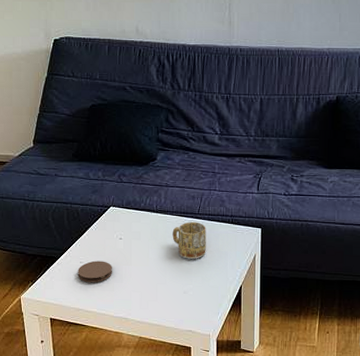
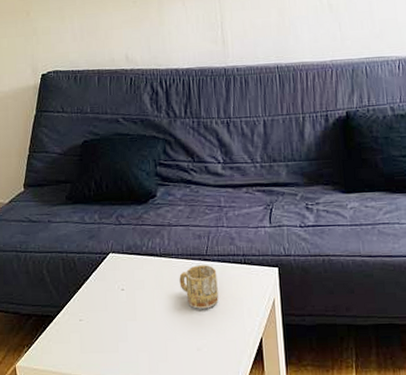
coaster: present [78,260,113,283] -> none [77,317,117,344]

